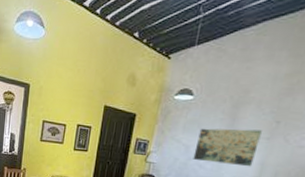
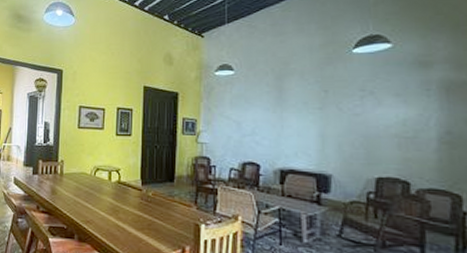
wall art: present [193,128,262,167] -> none [247,100,313,140]

